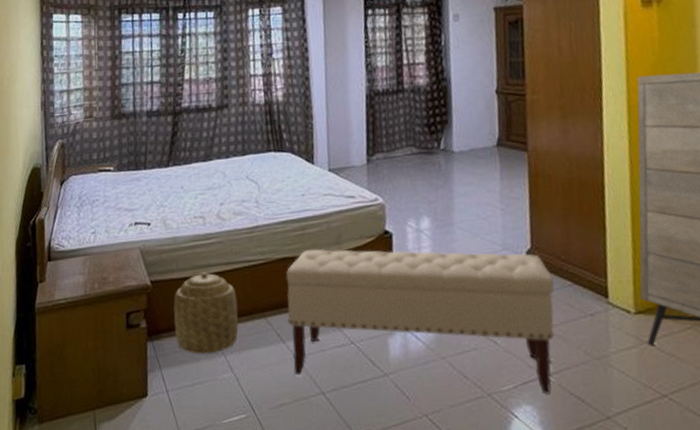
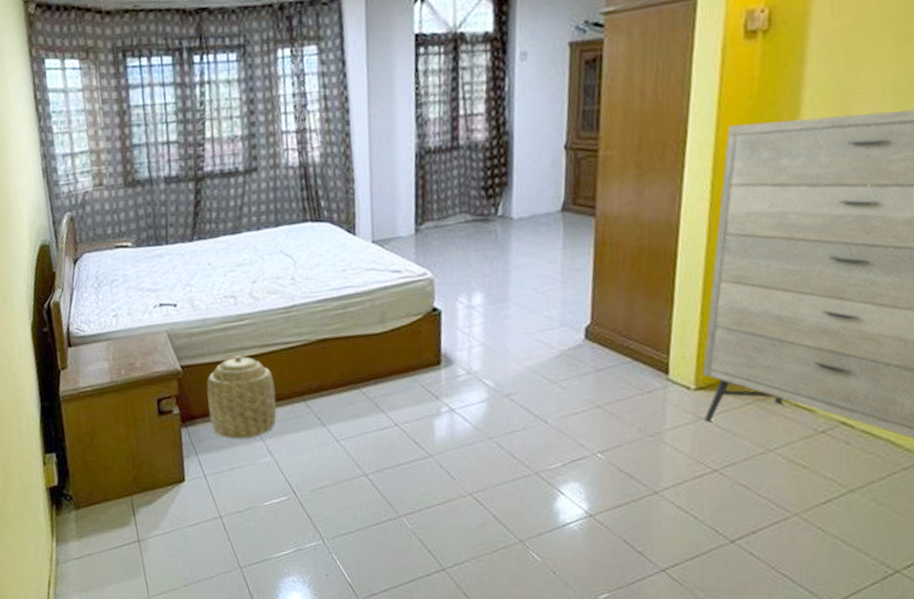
bench: present [285,249,555,395] -> none [325,328,612,472]

